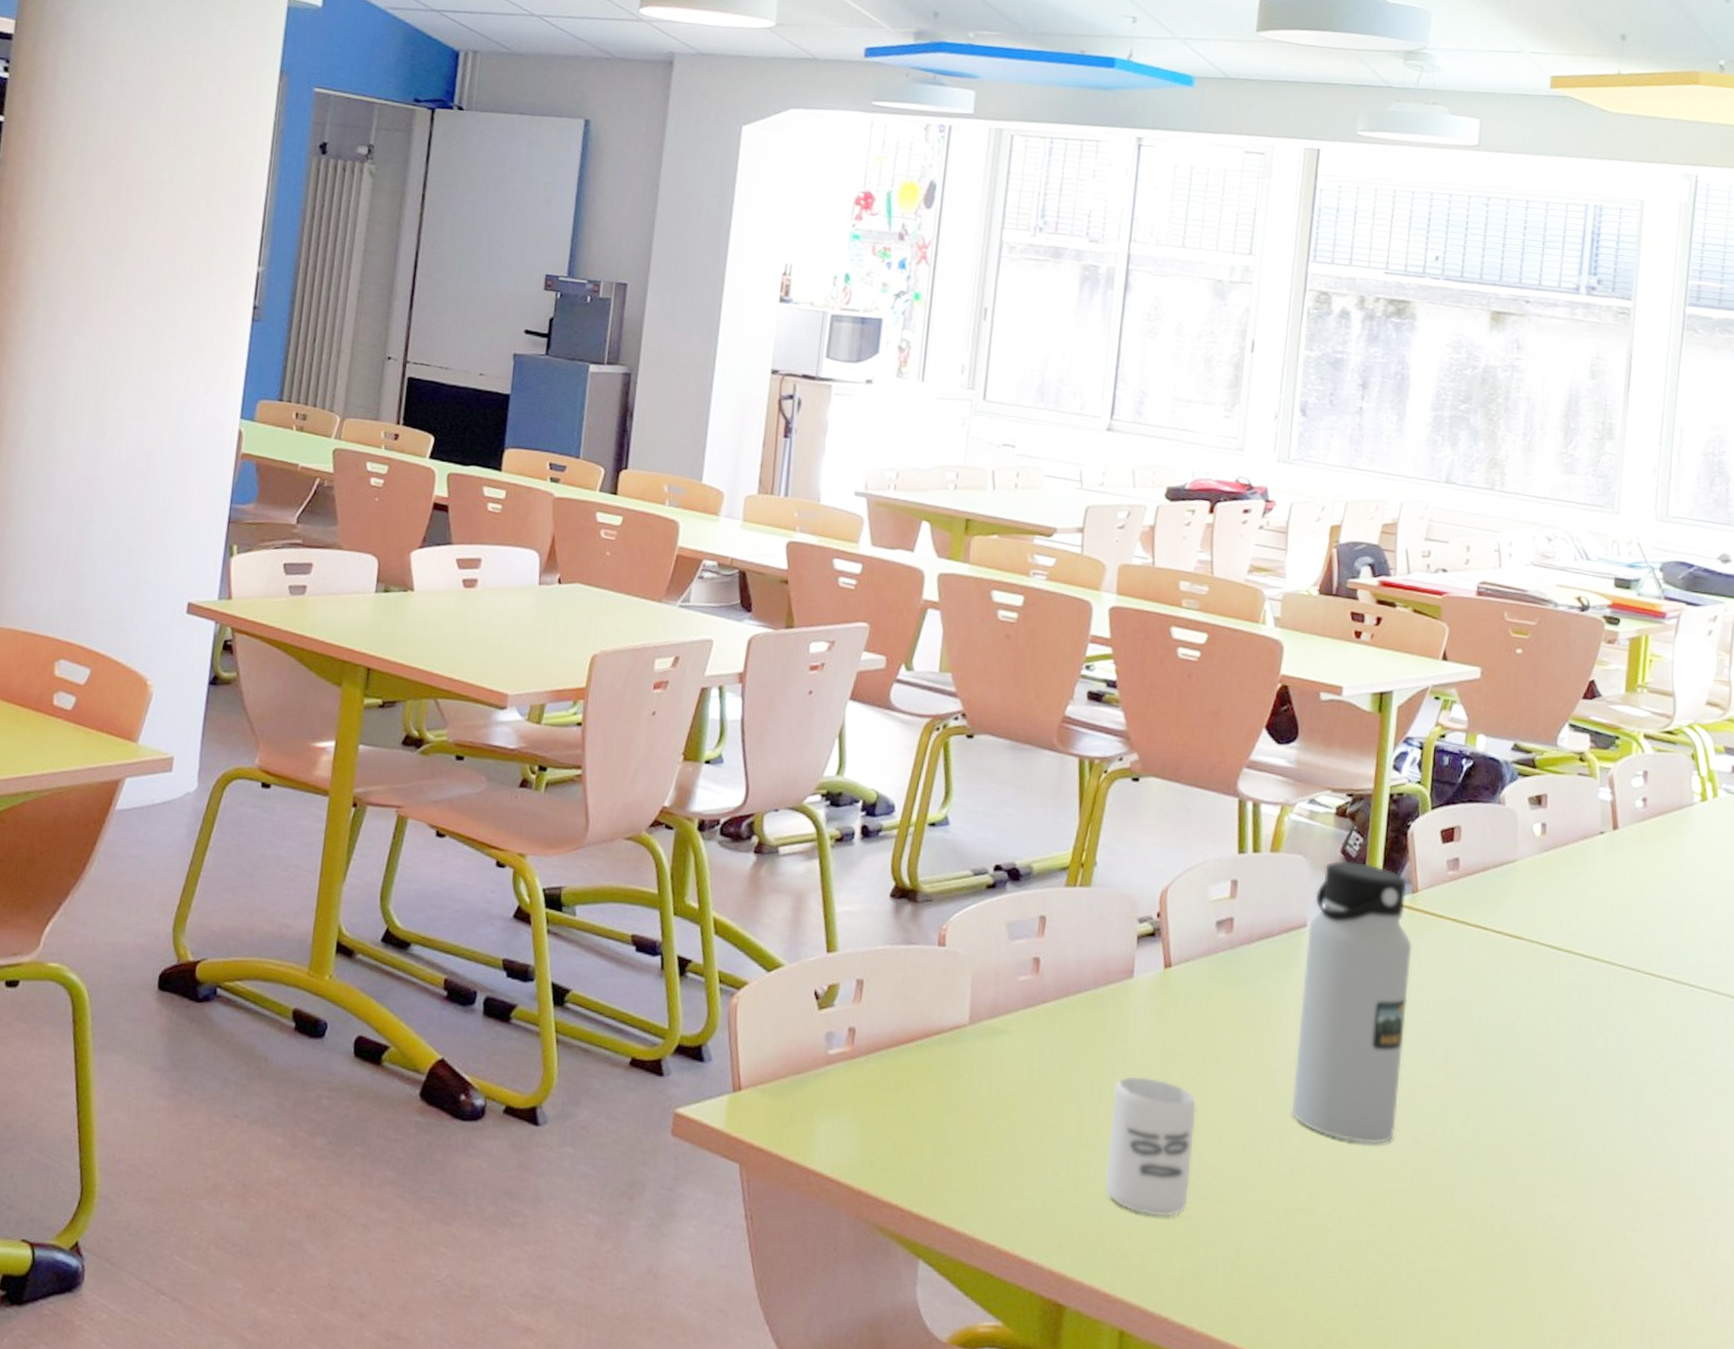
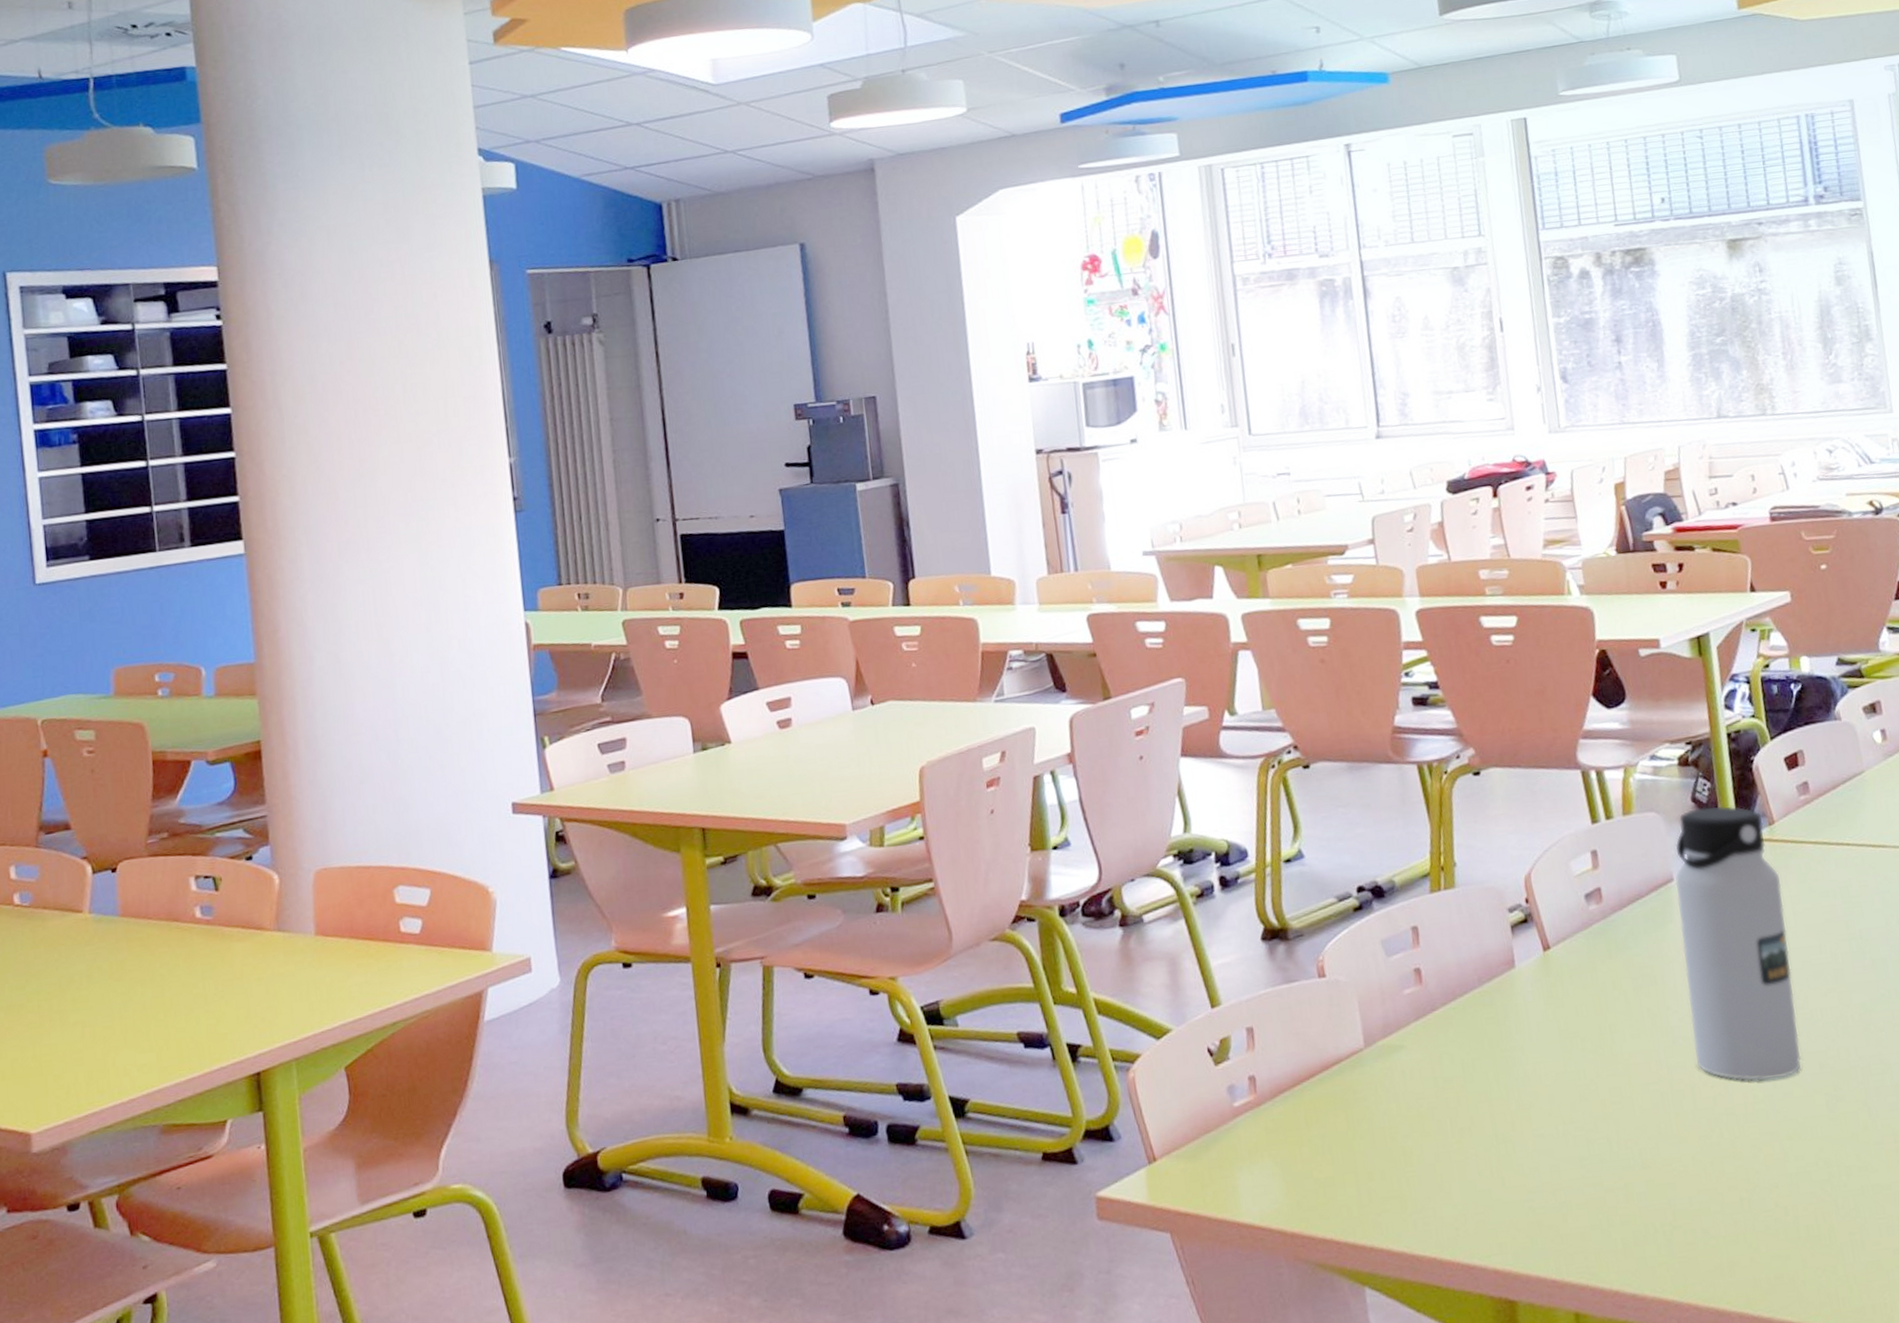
cup: present [1104,1076,1197,1217] -> none [1519,1060,1615,1196]

